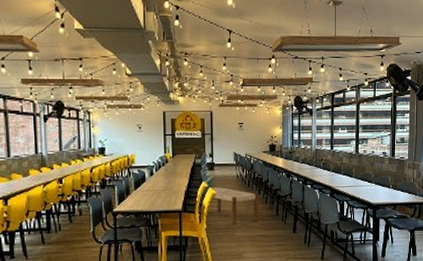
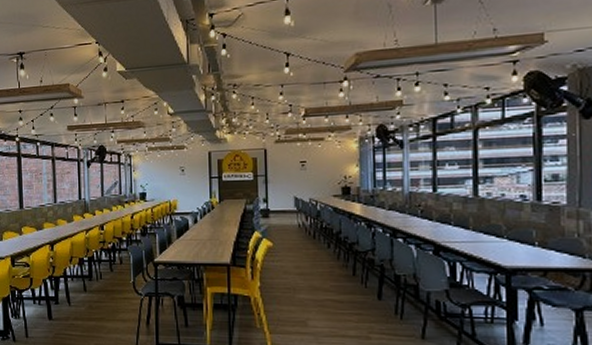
bench: present [196,187,258,225] -> none [247,238,328,284]

